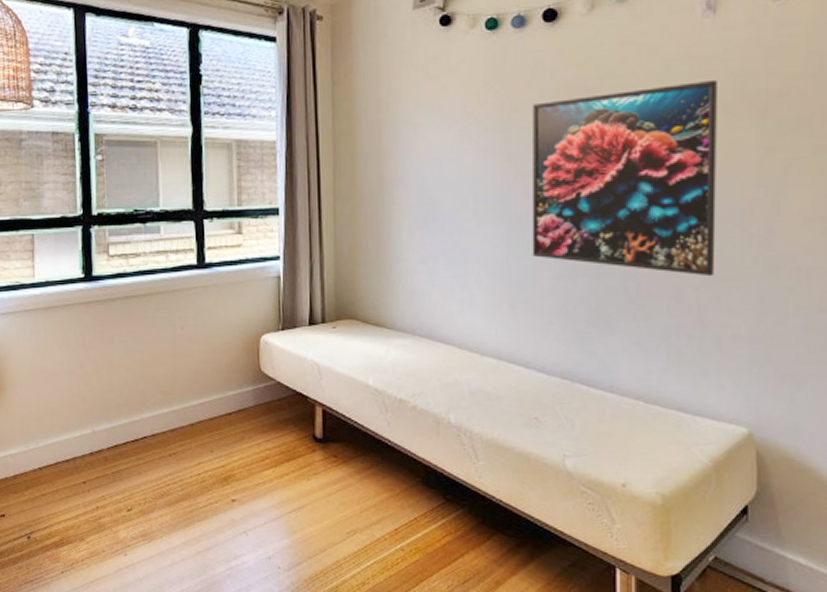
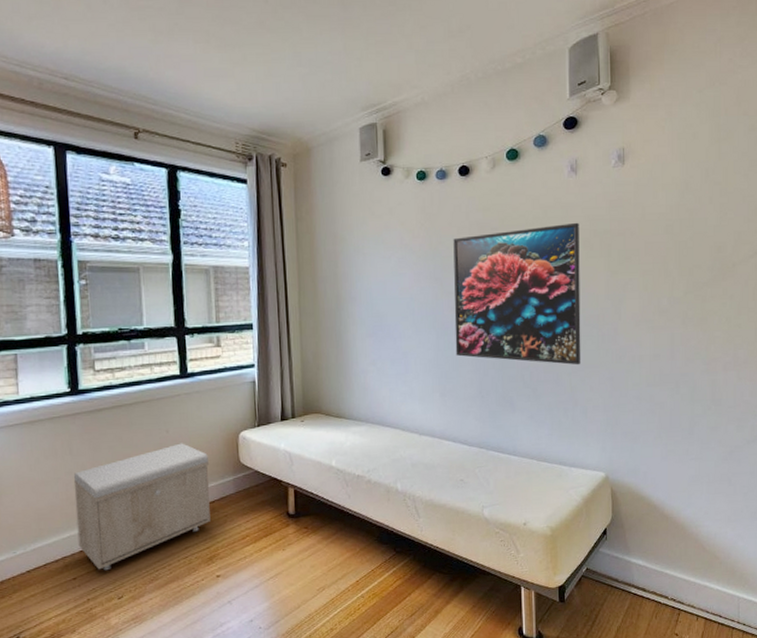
storage bench: none [85,343,227,478] -> present [73,443,211,571]

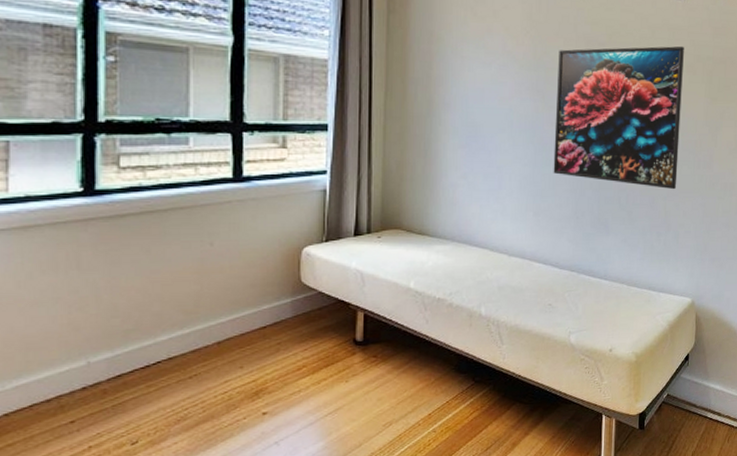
storage bench: present [73,443,211,571] -> none [79,258,263,411]

